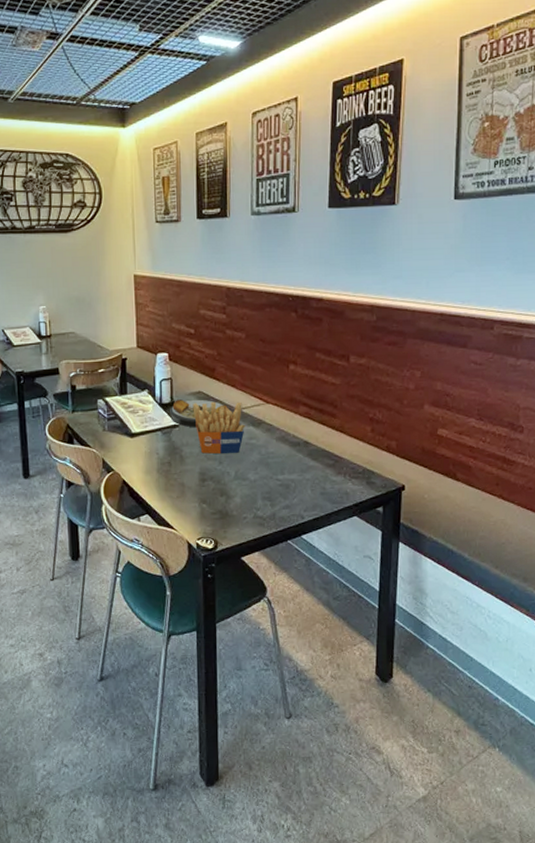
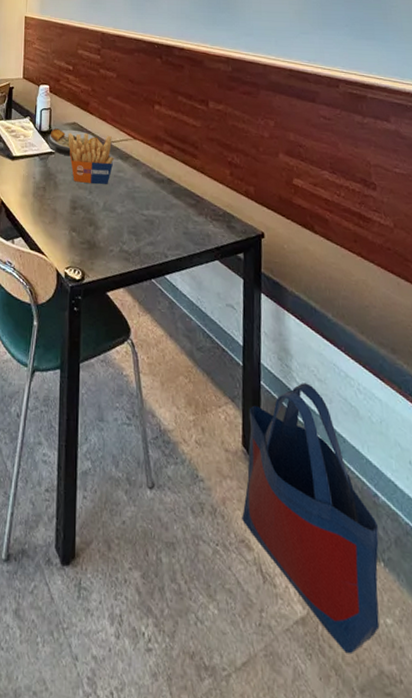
tote bag: none [373,616,497,816] -> present [242,383,380,655]

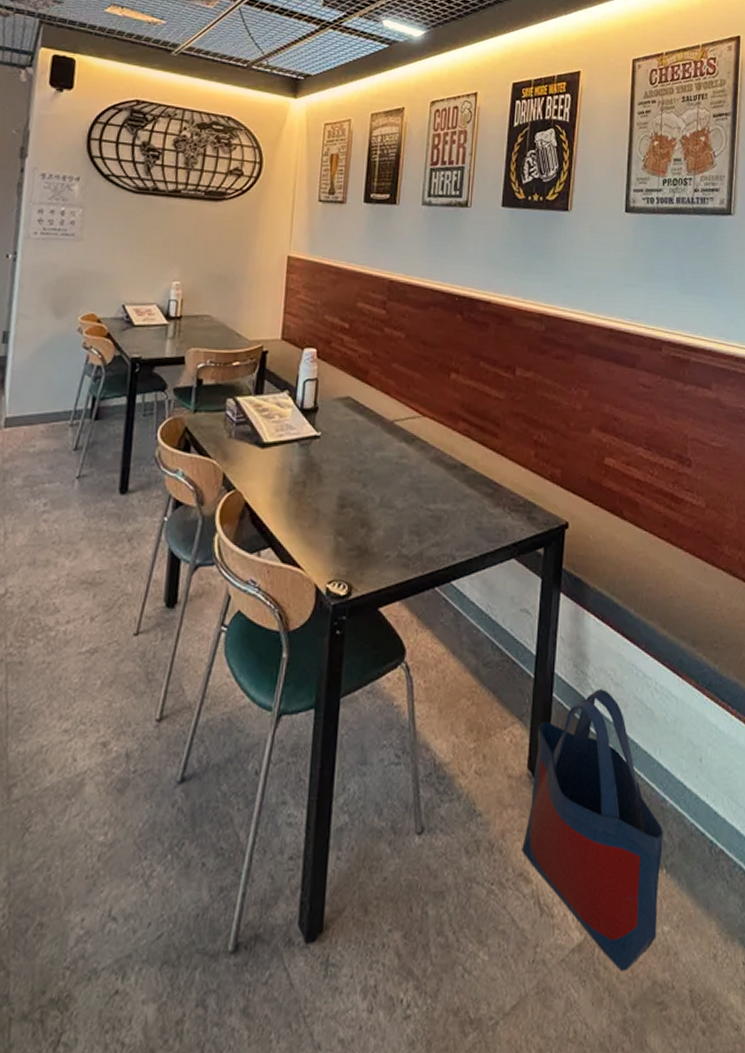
plate: present [46,128,99,156] -> none [310,405,379,441]
french fries: present [68,133,114,184] -> none [338,409,397,474]

